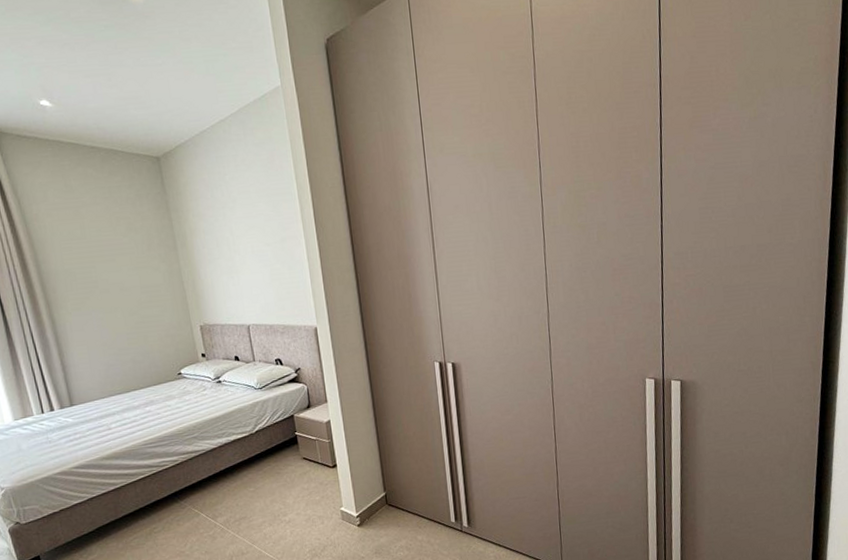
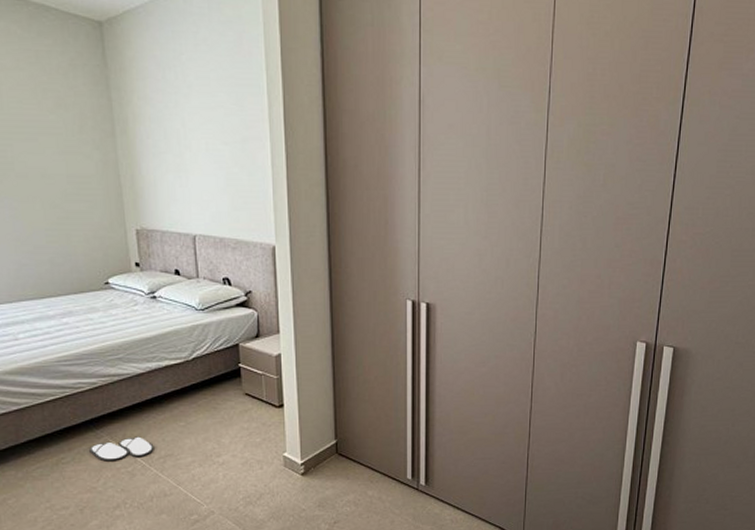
slippers: none [176,503,230,528] -> present [89,436,154,462]

